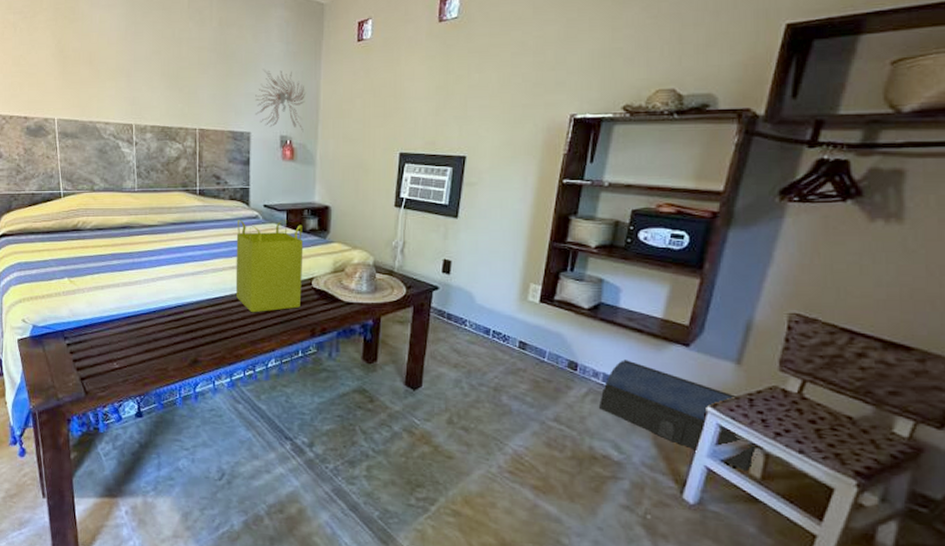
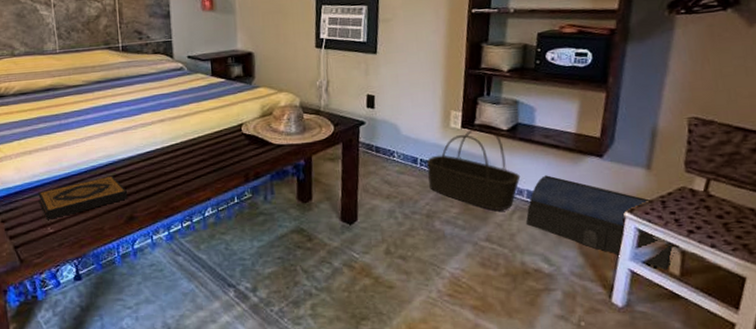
hardback book: none [106,318,194,355] -> present [37,175,128,220]
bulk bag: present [235,220,304,313] -> none [162,69,233,164]
basket: none [499,303,598,391] -> present [427,128,521,210]

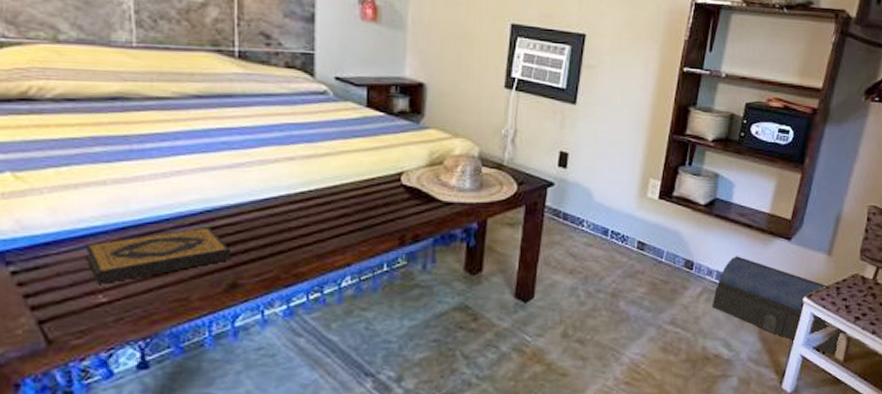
basket: present [427,128,521,210] -> none [617,200,712,291]

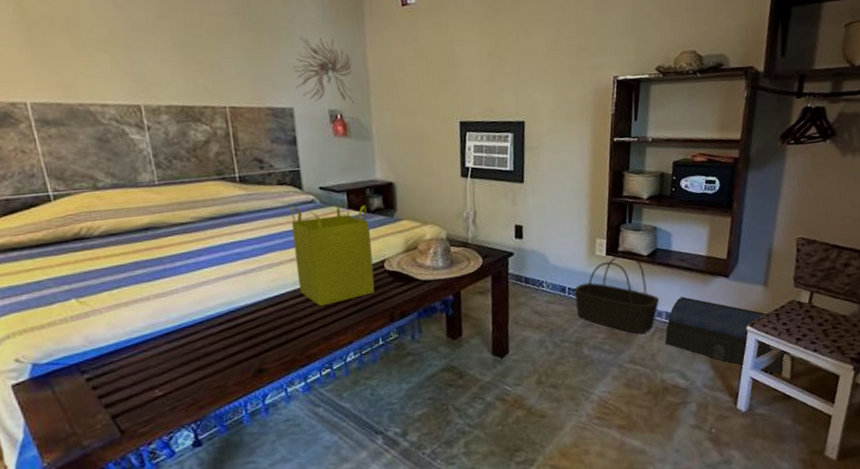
hardback book: present [84,227,232,284] -> none [138,324,255,381]
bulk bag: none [294,95,390,218] -> present [291,201,375,307]
basket: none [617,200,712,291] -> present [575,255,660,333]

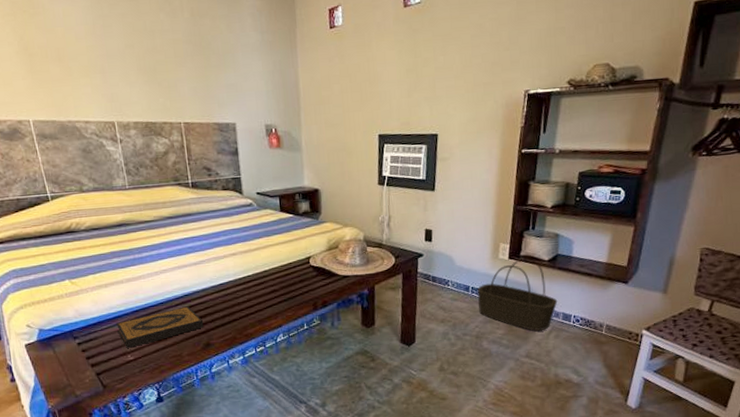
hardback book: none [138,324,255,381] -> present [115,306,204,348]
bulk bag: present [291,201,375,307] -> none [233,205,301,295]
wall sculpture: present [293,36,355,105] -> none [236,59,287,120]
architectural model: present [665,296,787,376] -> none [561,299,681,378]

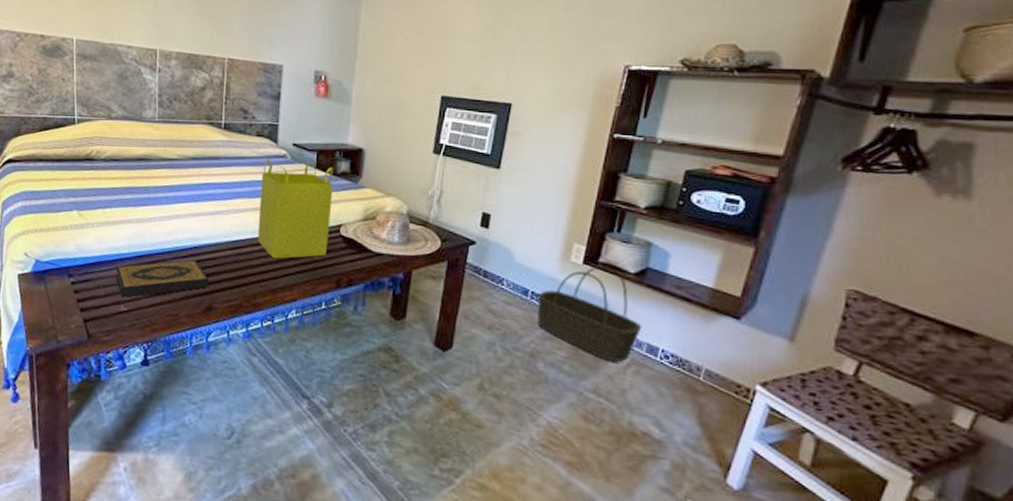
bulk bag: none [233,205,301,295] -> present [257,158,334,259]

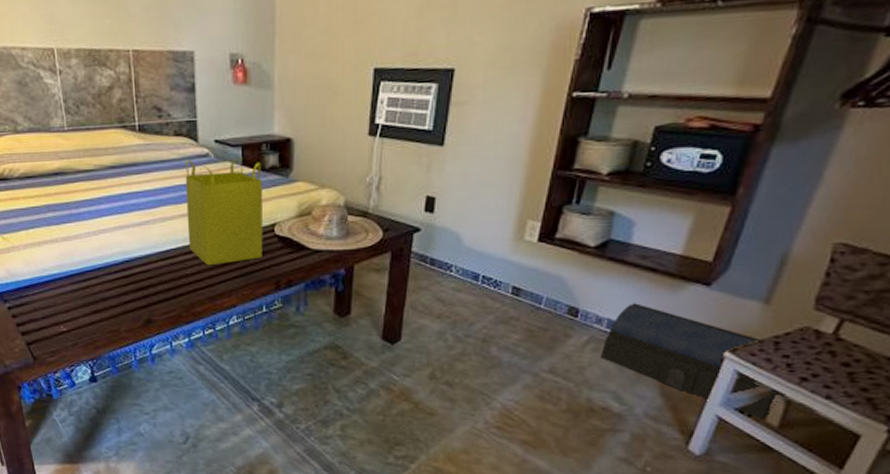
hardback book: present [115,260,210,297] -> none [48,274,146,317]
basket: present [536,266,642,362] -> none [488,242,603,339]
architectural model: none [642,330,810,458] -> present [601,303,780,420]

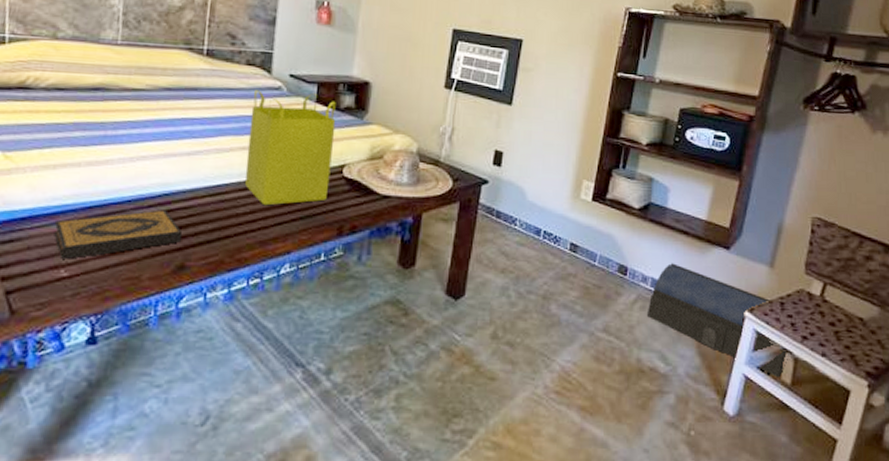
hardback book: none [48,274,146,317] -> present [54,209,183,259]

